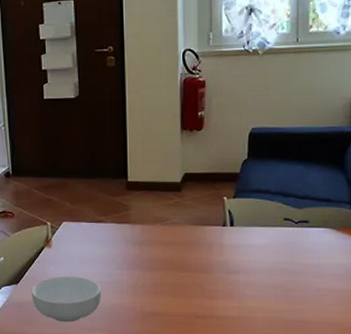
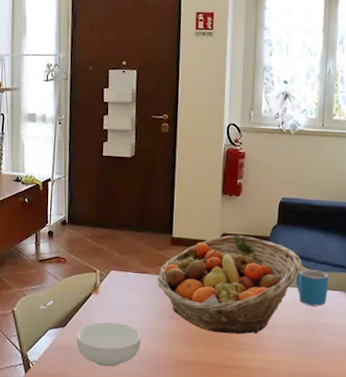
fruit basket: none [114,173,280,282] -> present [157,235,302,335]
mug: none [273,206,312,247] -> present [296,270,329,307]

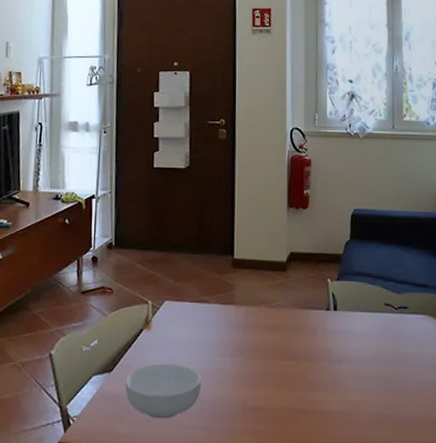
fruit basket: present [157,235,302,335] -> none [218,253,380,372]
mug: present [296,270,329,307] -> none [374,291,411,334]

